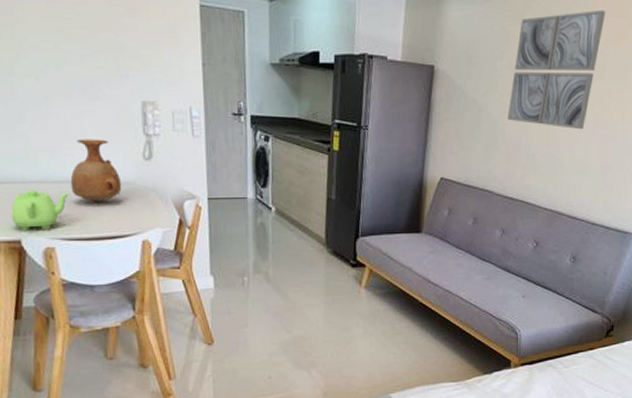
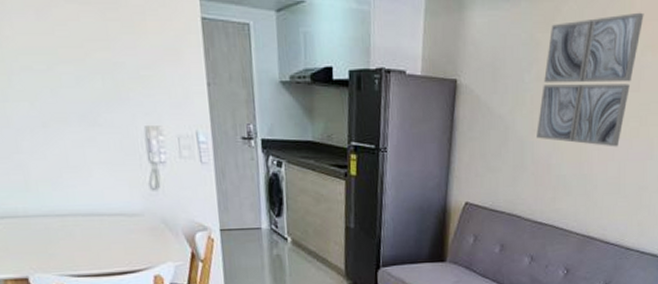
teapot: present [11,190,71,231] -> none [15,225,77,268]
vase: present [70,139,122,203] -> none [75,168,130,237]

